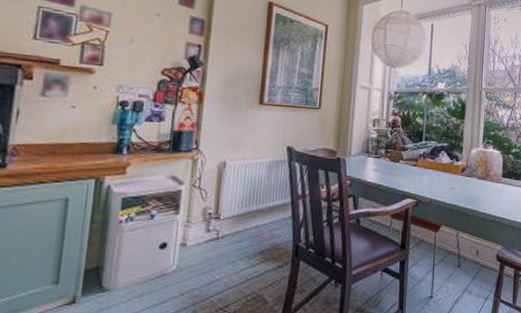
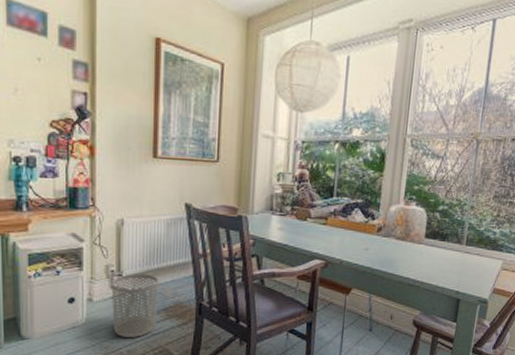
waste bin: none [205,216,257,284] -> present [111,274,159,337]

